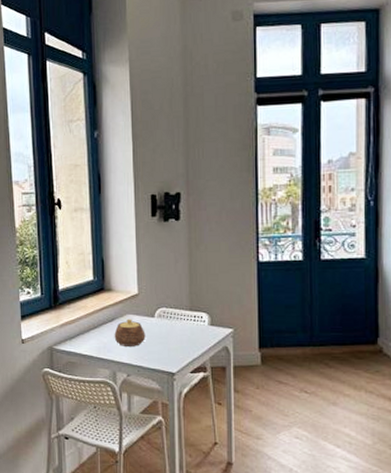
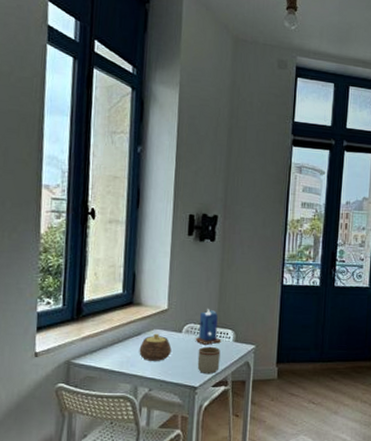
candle: none [168,290,196,329] -> present [195,308,221,345]
mug: none [172,330,196,359] -> present [197,346,221,373]

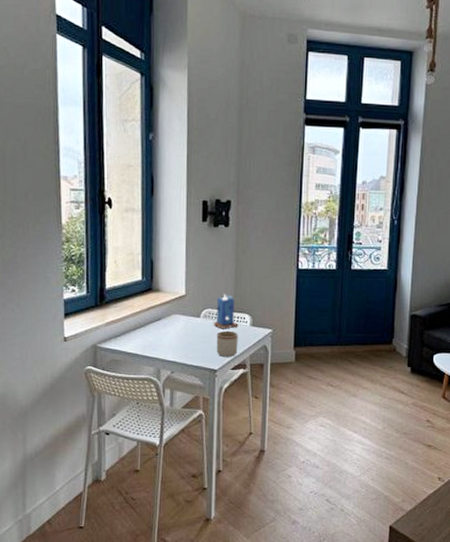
teapot: present [139,333,172,361] -> none [160,318,191,345]

